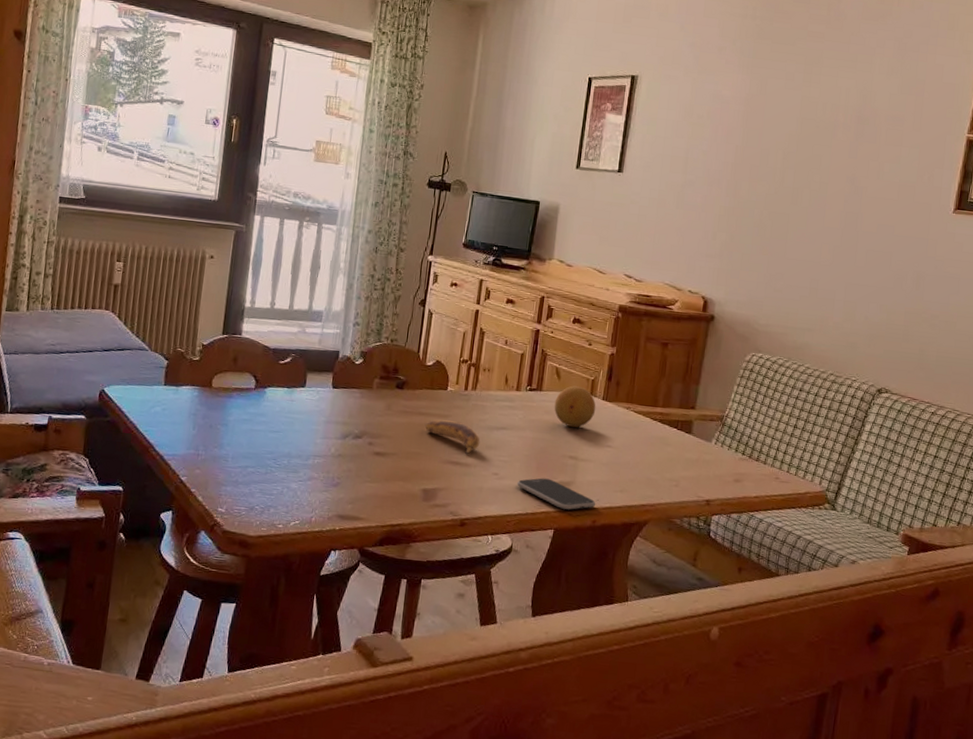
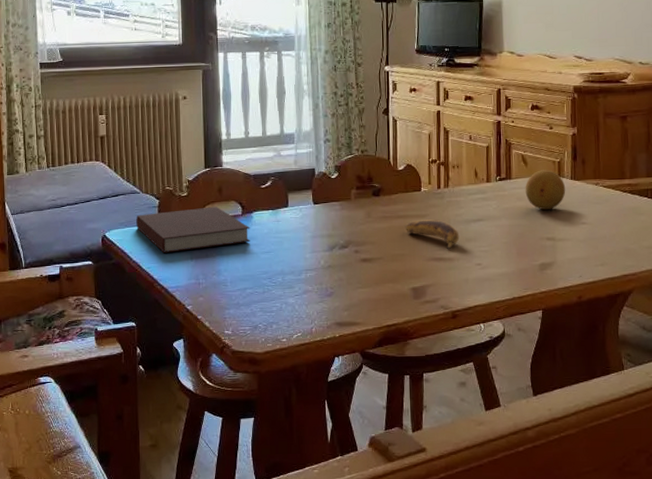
notebook: none [139,373,262,419] -> present [136,206,251,253]
smartphone: present [517,478,596,510] -> none [500,262,579,289]

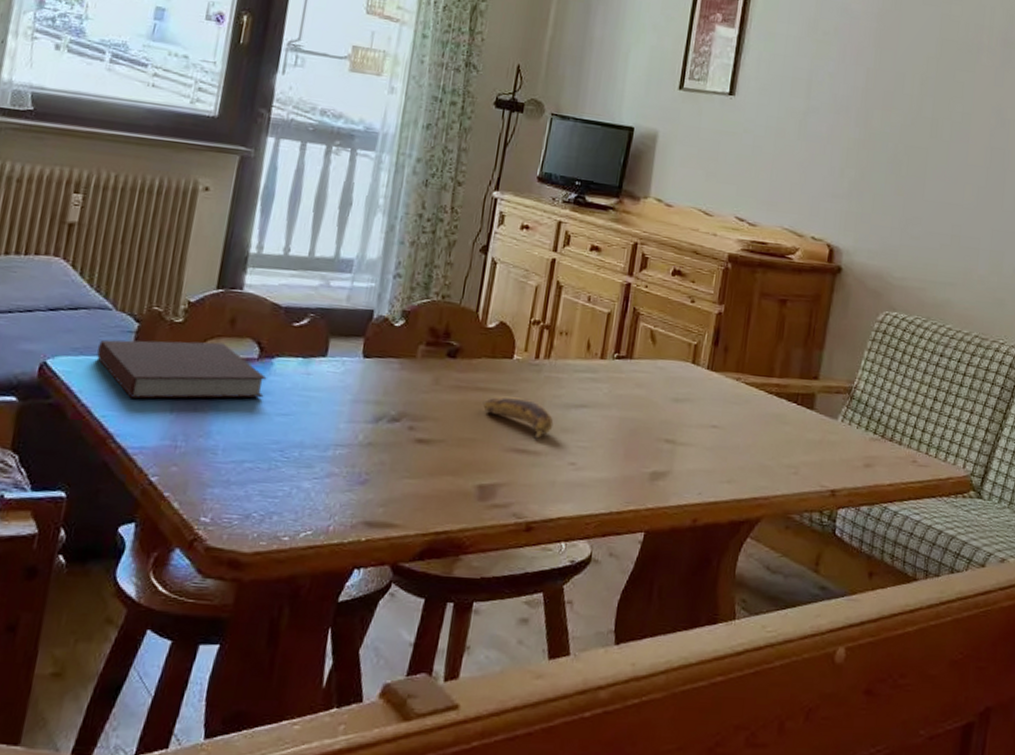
fruit: present [525,170,566,211] -> none [647,352,699,405]

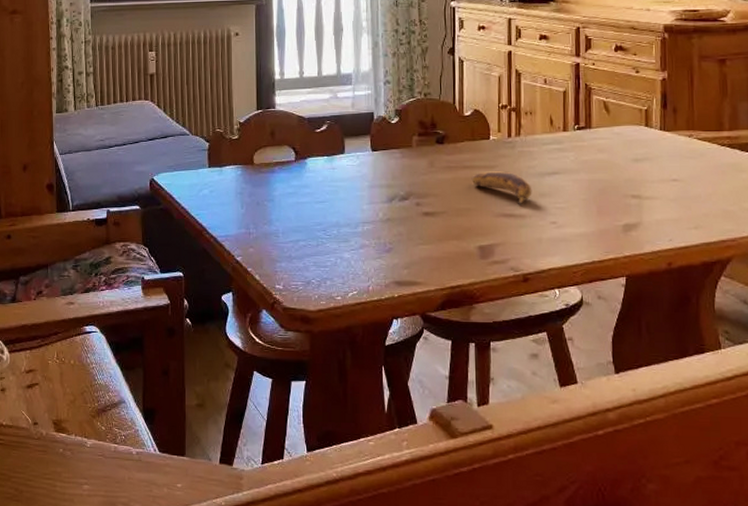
notebook: present [97,339,267,399] -> none [185,151,304,199]

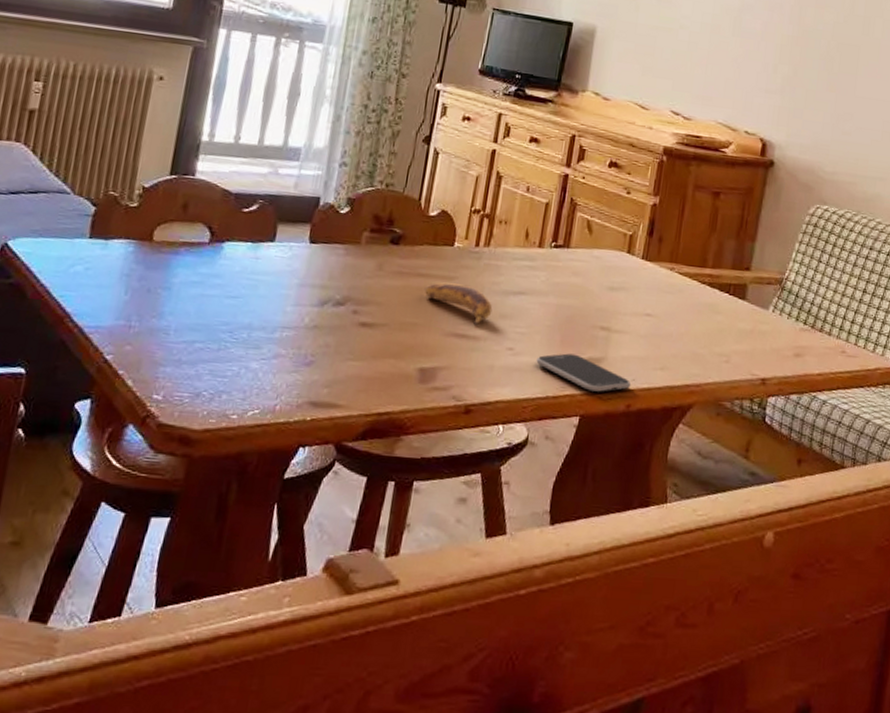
smartphone: none [578,222,669,253] -> present [536,353,632,392]

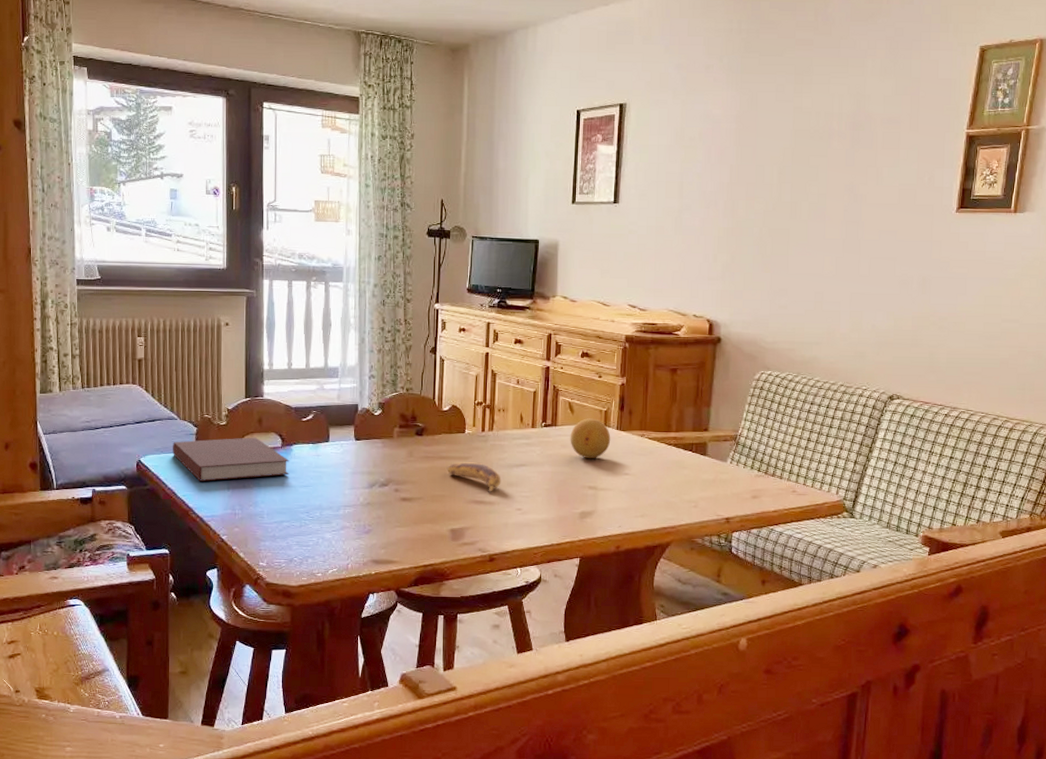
notebook: none [55,222,217,281] -> present [173,437,290,481]
smartphone: present [536,353,632,392] -> none [540,509,619,538]
fruit: none [583,242,634,293] -> present [570,418,611,459]

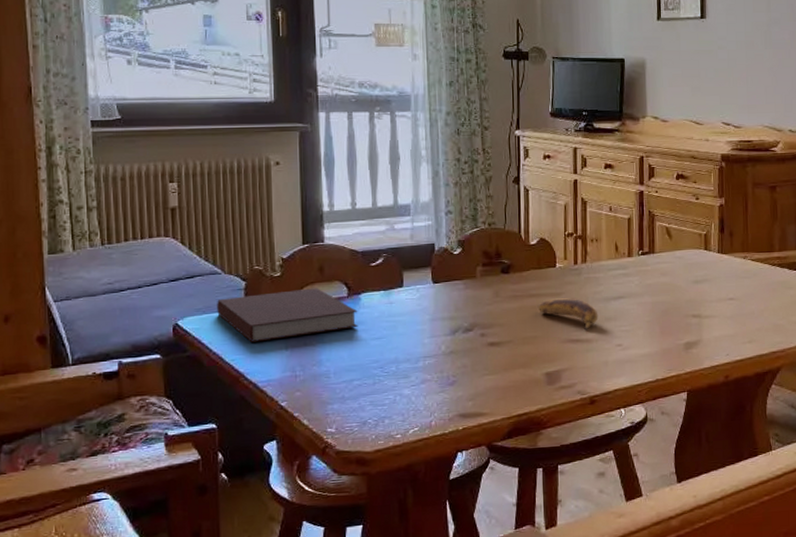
fruit: present [570,418,611,459] -> none [669,243,713,286]

